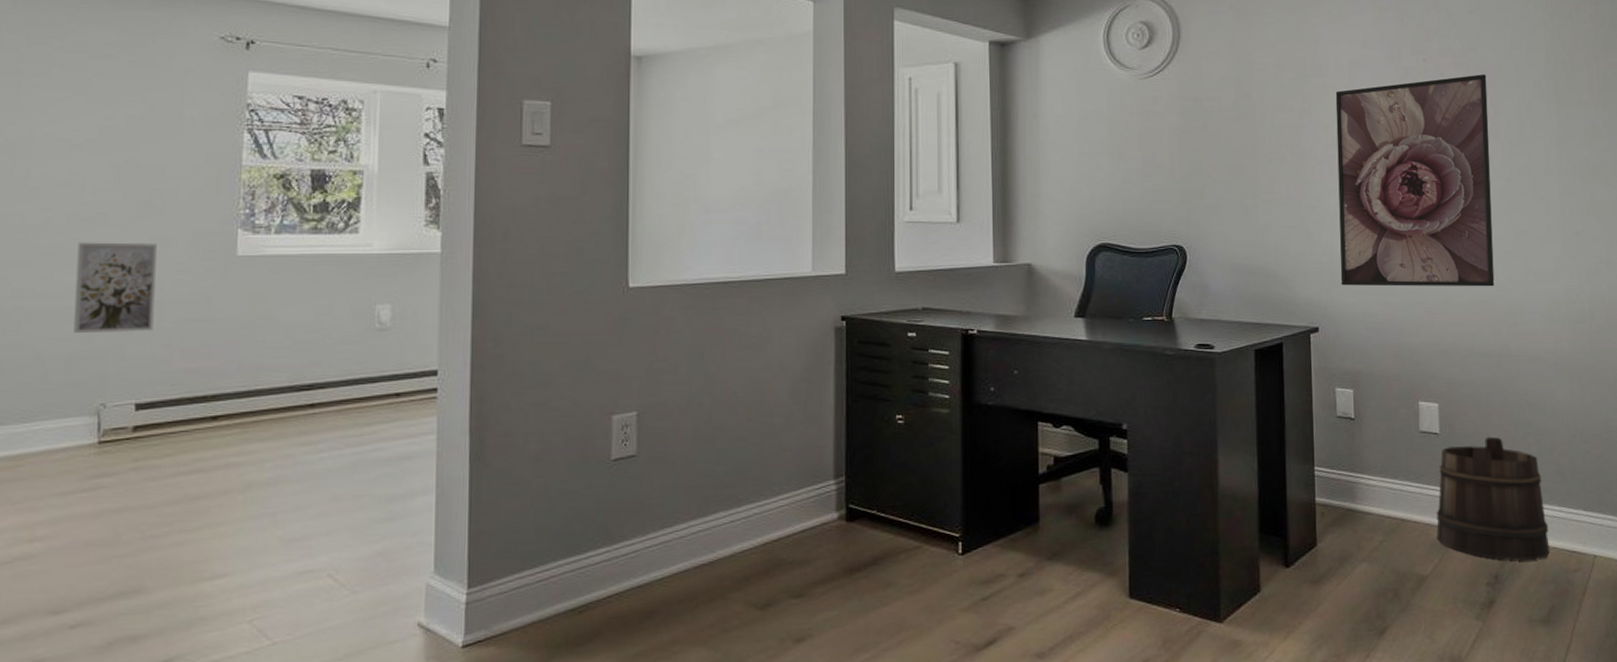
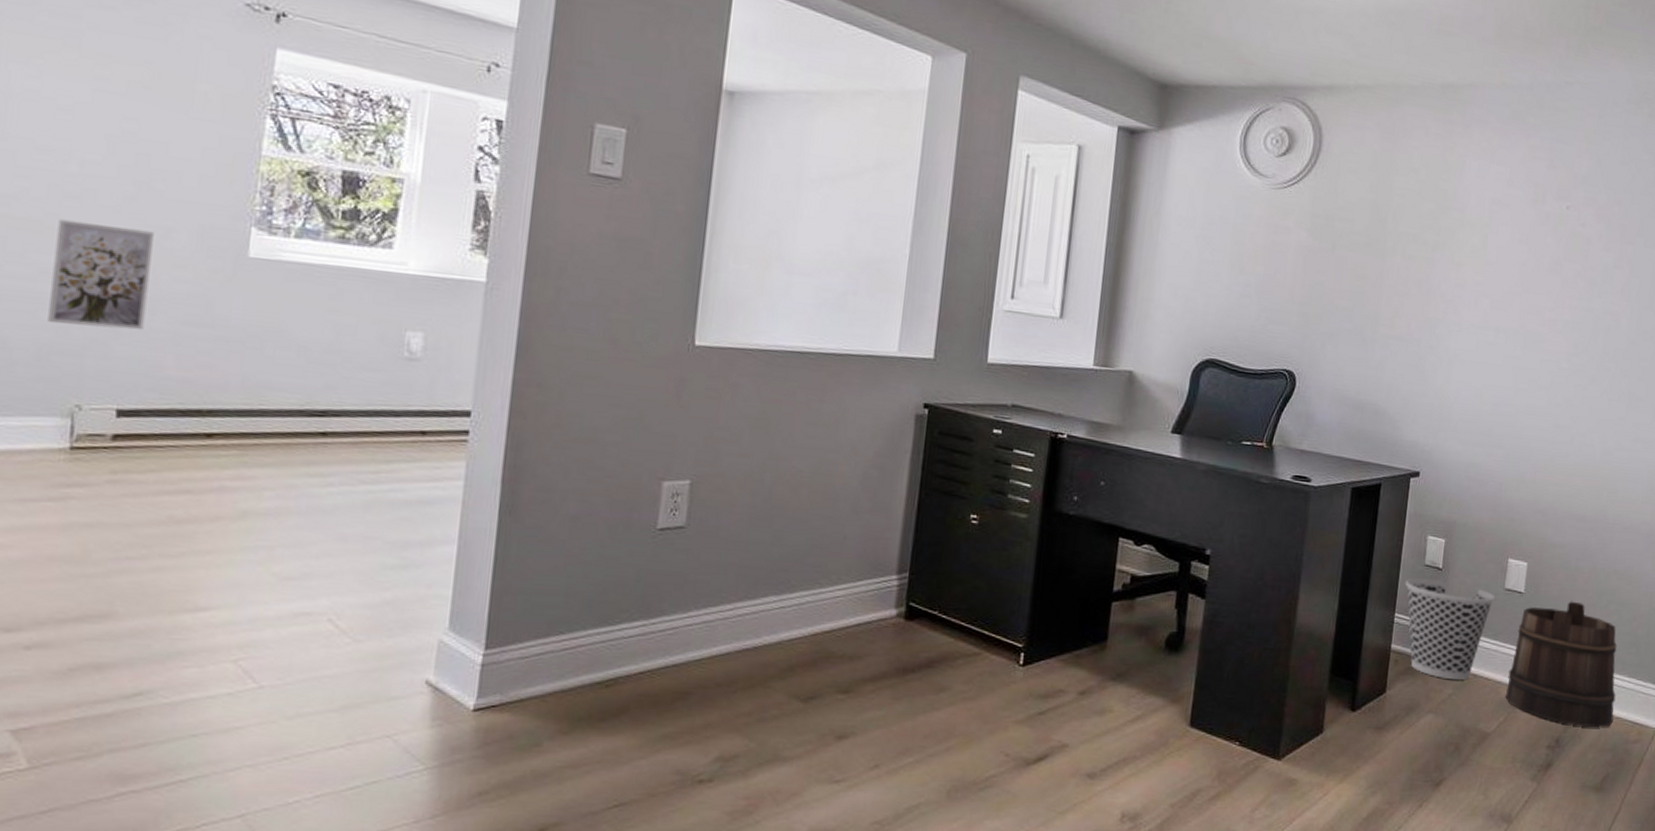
wastebasket: none [1320,430,1411,527] -> present [1405,578,1495,681]
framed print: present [1335,74,1495,287] -> none [1449,228,1627,451]

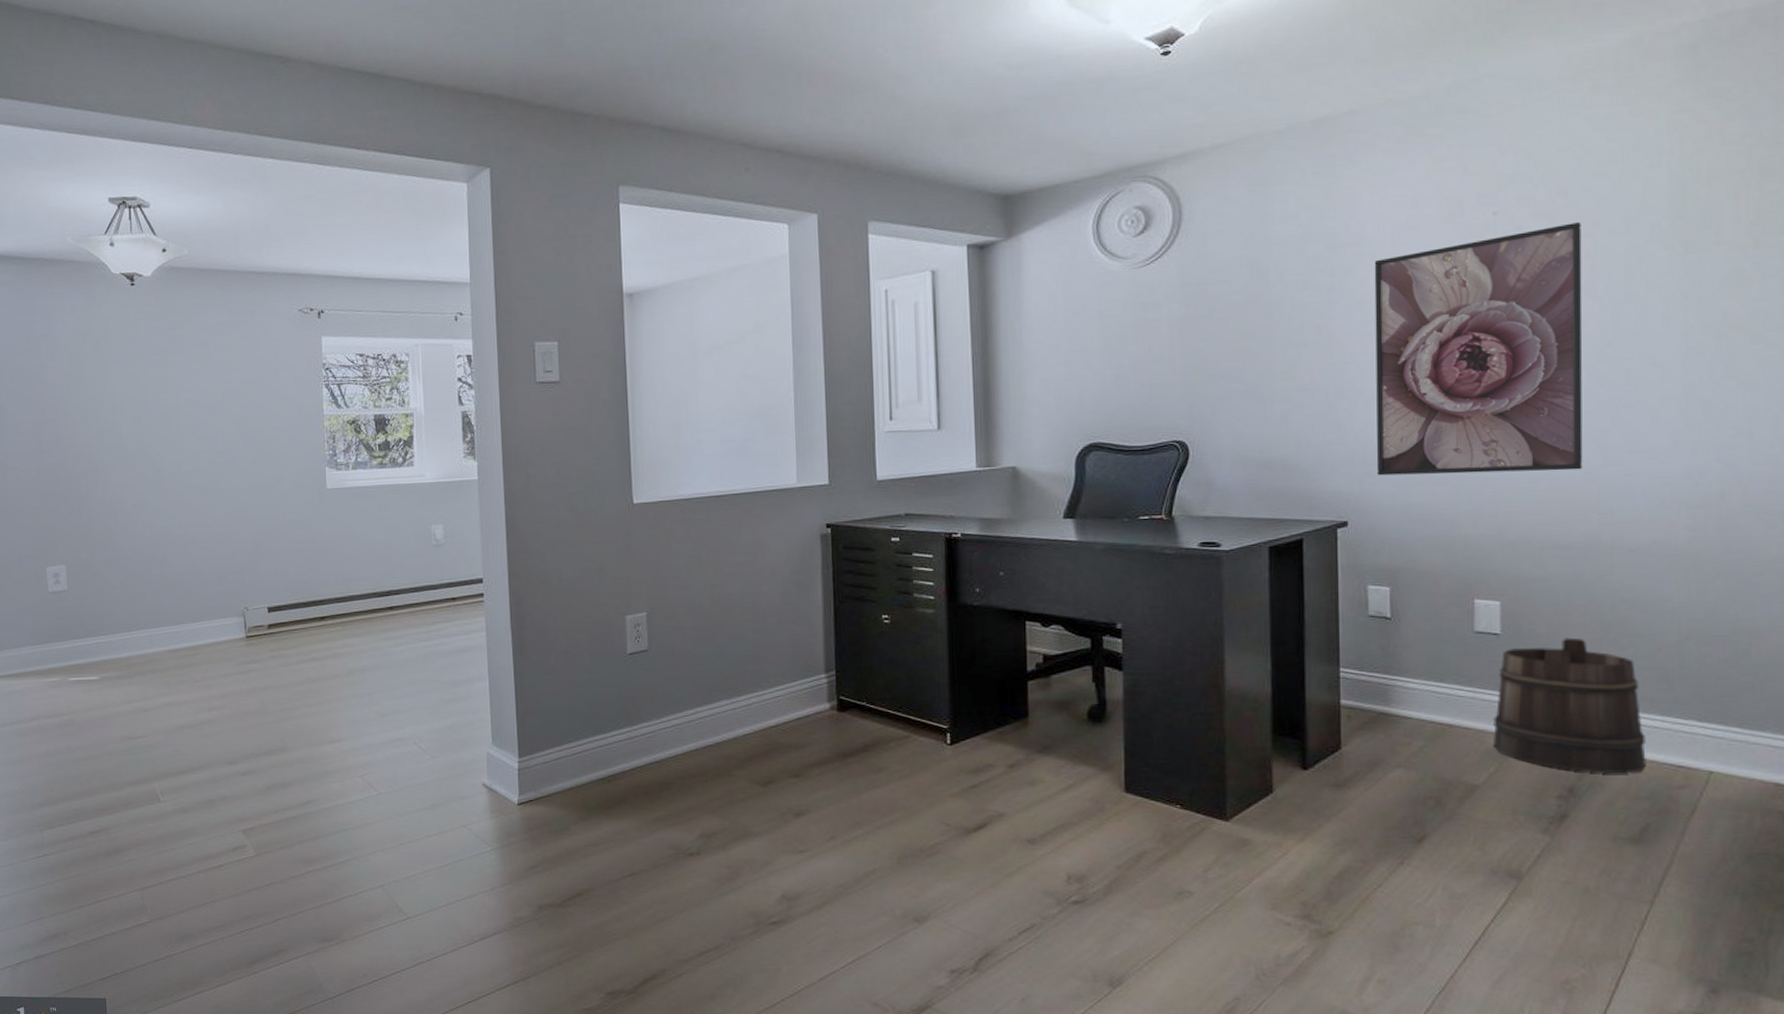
wall art: present [48,219,154,331] -> none [217,481,274,554]
wastebasket: present [1405,578,1495,681] -> none [1347,629,1463,732]
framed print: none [1449,228,1627,451] -> present [1374,222,1583,476]

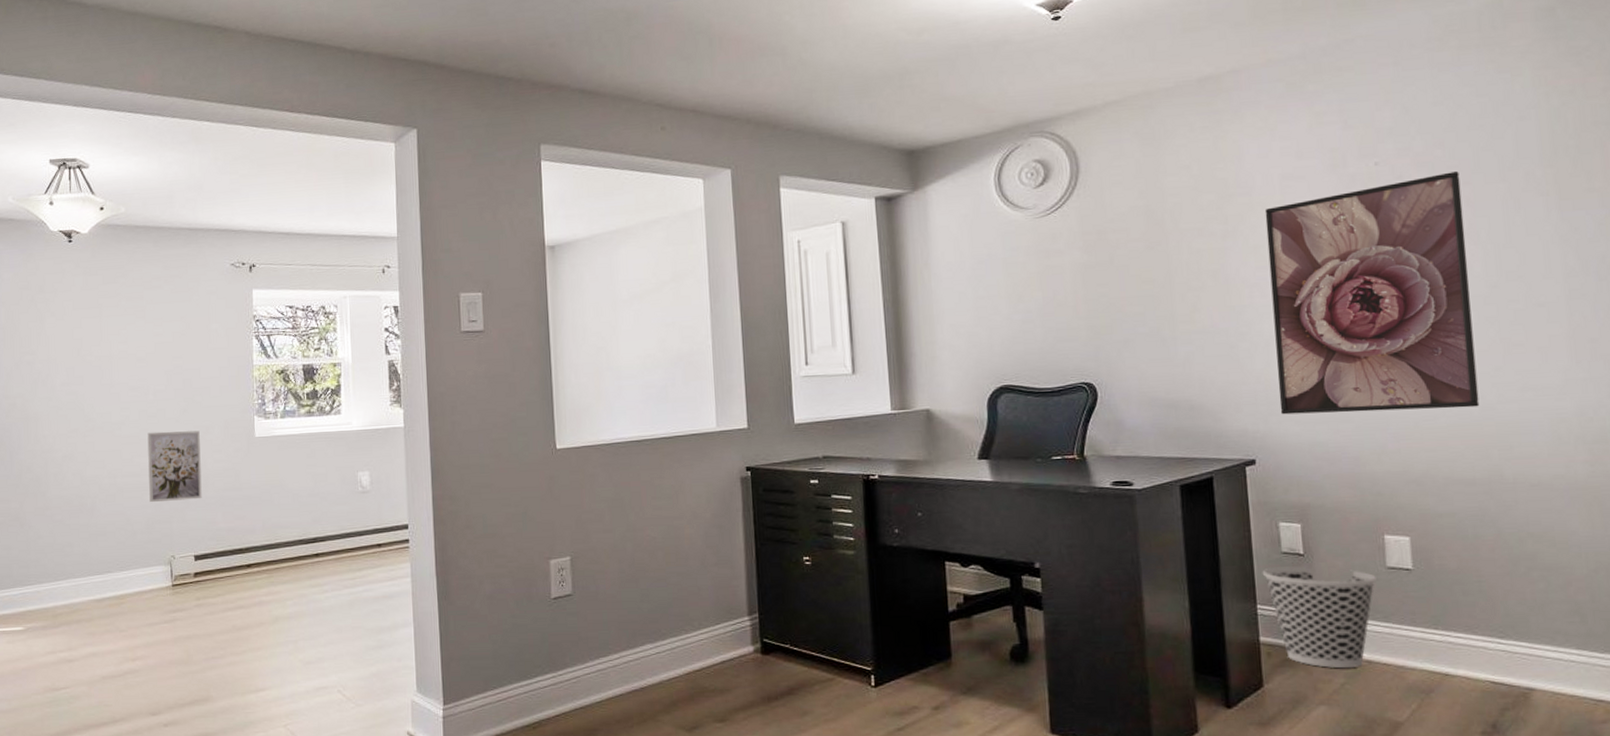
wall art: none [217,481,274,554] -> present [147,430,202,503]
wastebasket: none [1347,629,1463,732] -> present [1262,566,1377,669]
bucket: present [1493,637,1646,774] -> none [1412,572,1567,709]

